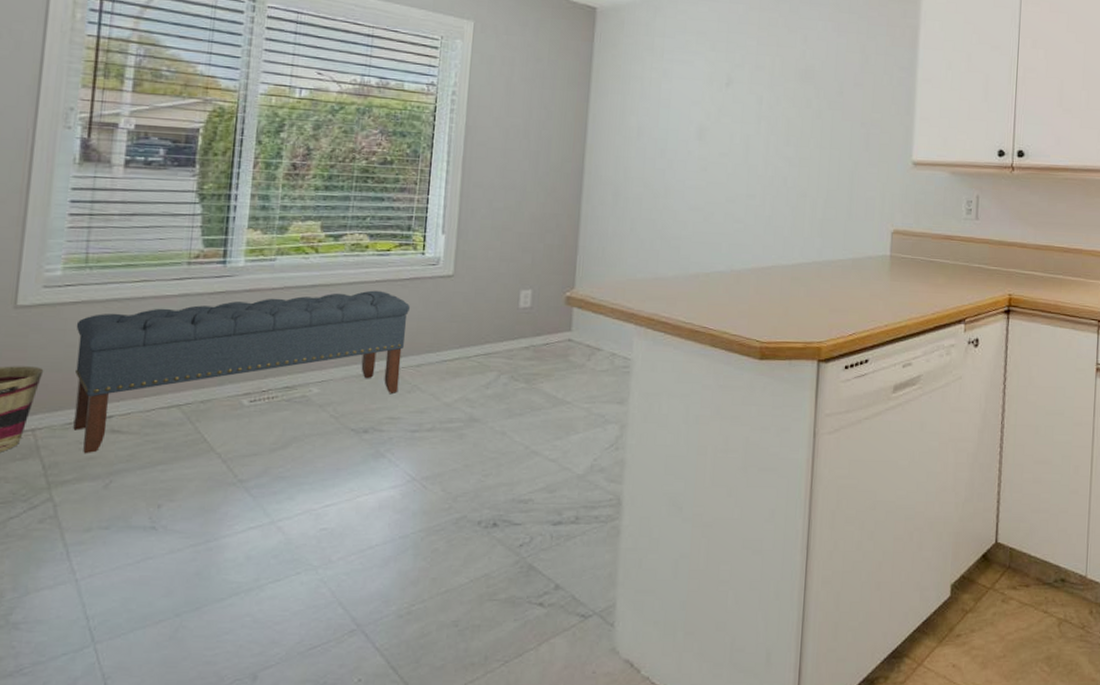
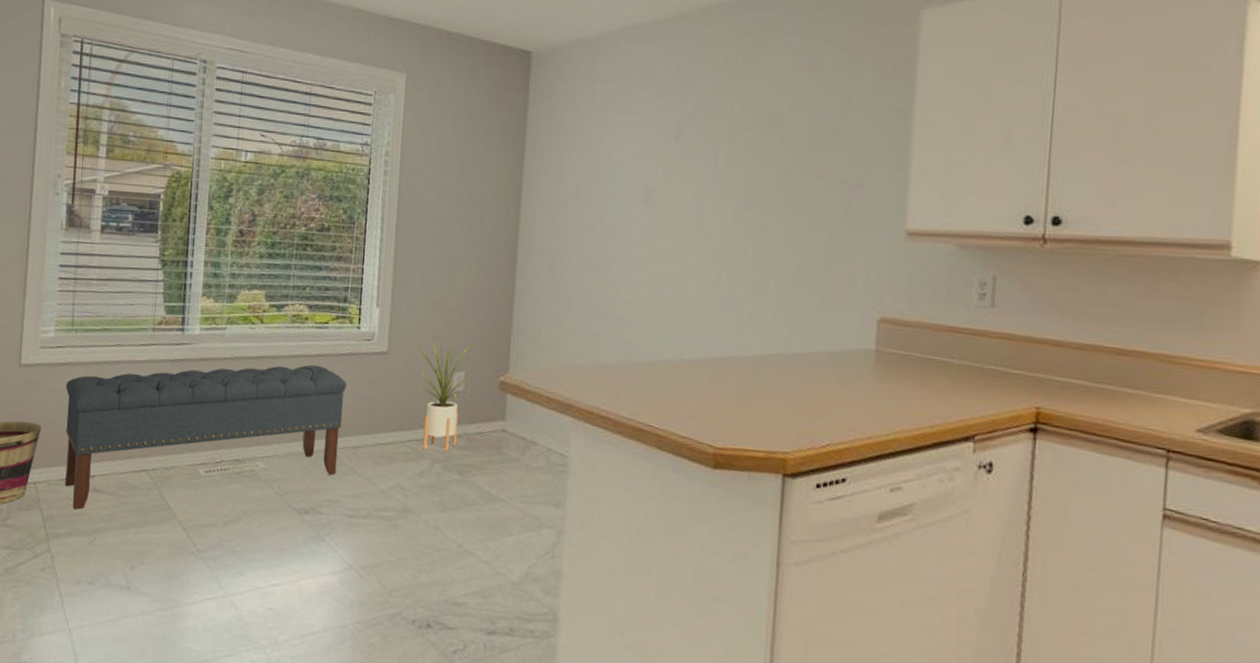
house plant: none [482,259,542,364] -> present [415,337,475,452]

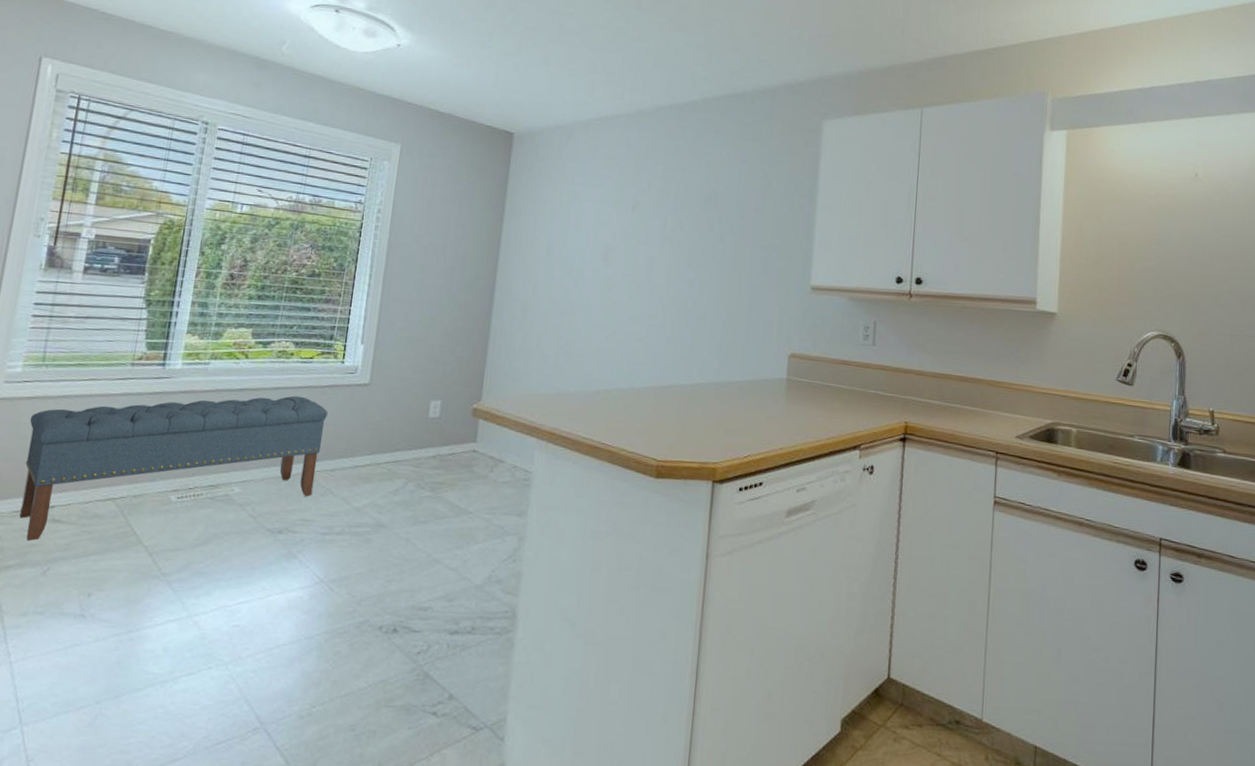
house plant: present [415,337,475,452] -> none [394,370,450,472]

